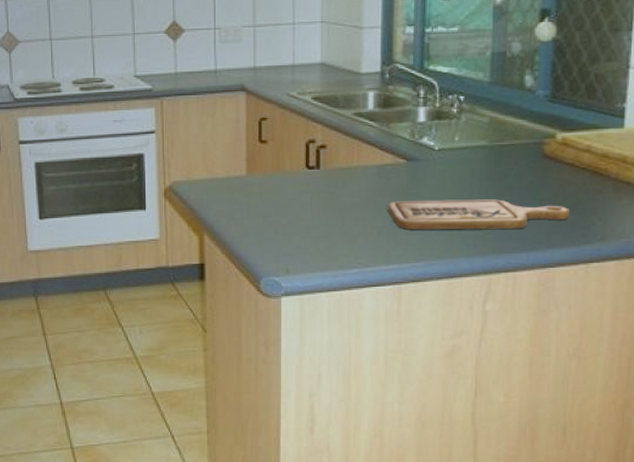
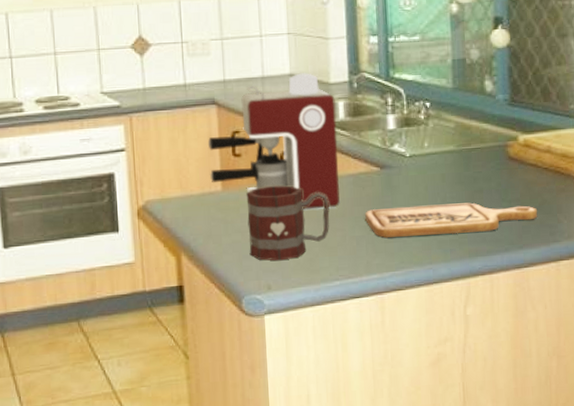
coffee maker: none [235,62,365,198] -> present [207,73,340,210]
mug: none [270,172,352,246] -> present [246,185,330,261]

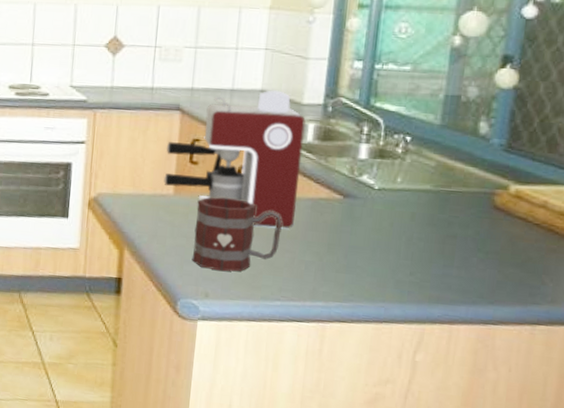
cutting board: present [365,202,538,238] -> none [318,237,519,280]

